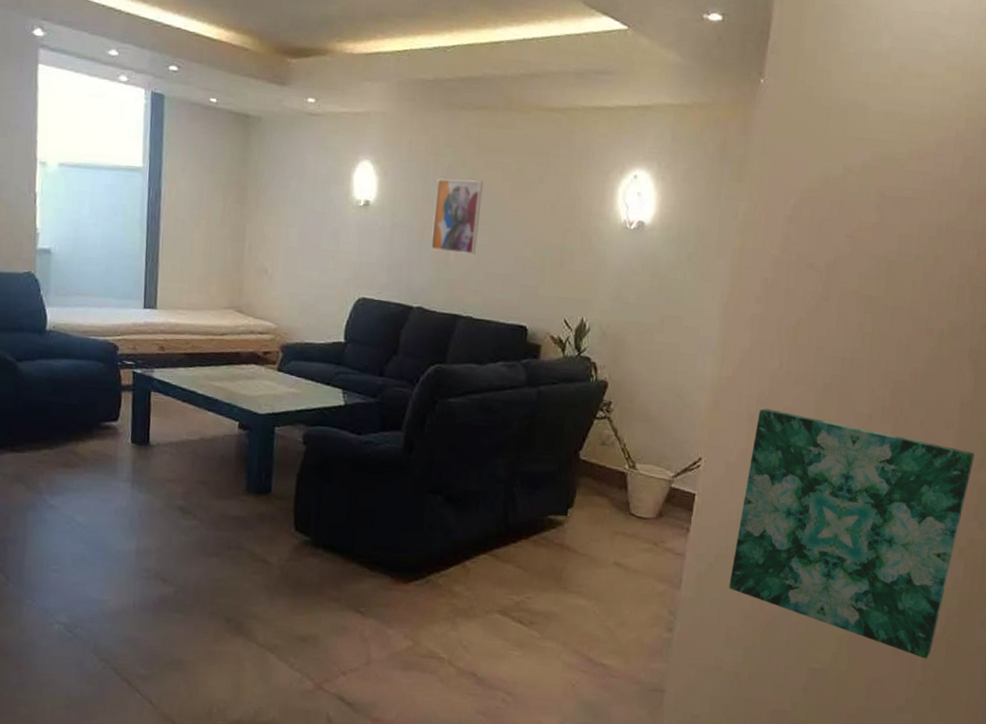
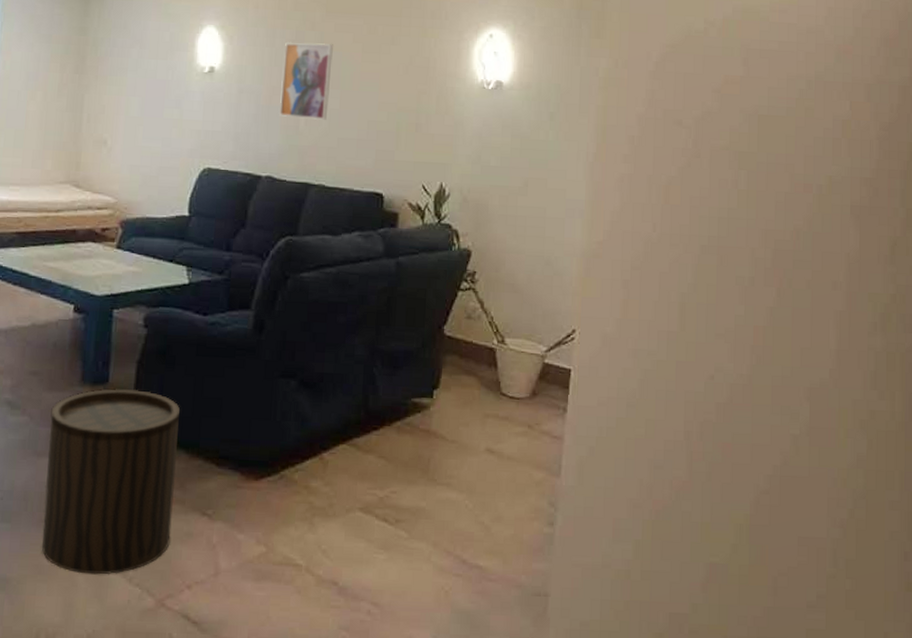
stool: none [213,498,336,661] -> present [42,388,180,575]
wall art: present [729,408,975,659] -> none [613,274,867,548]

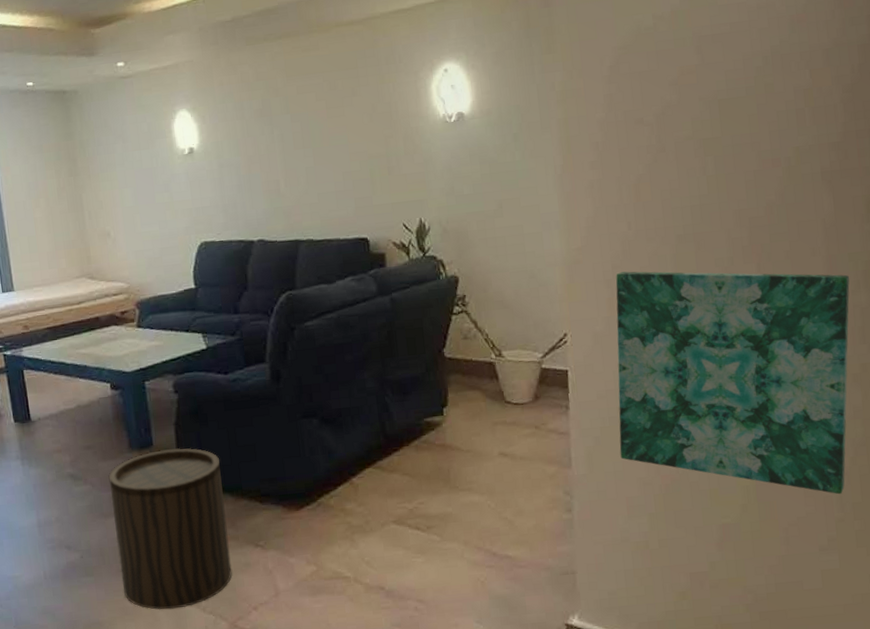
wall art: present [278,41,333,120] -> none [254,106,304,183]
wall art: none [613,274,867,548] -> present [615,271,850,495]

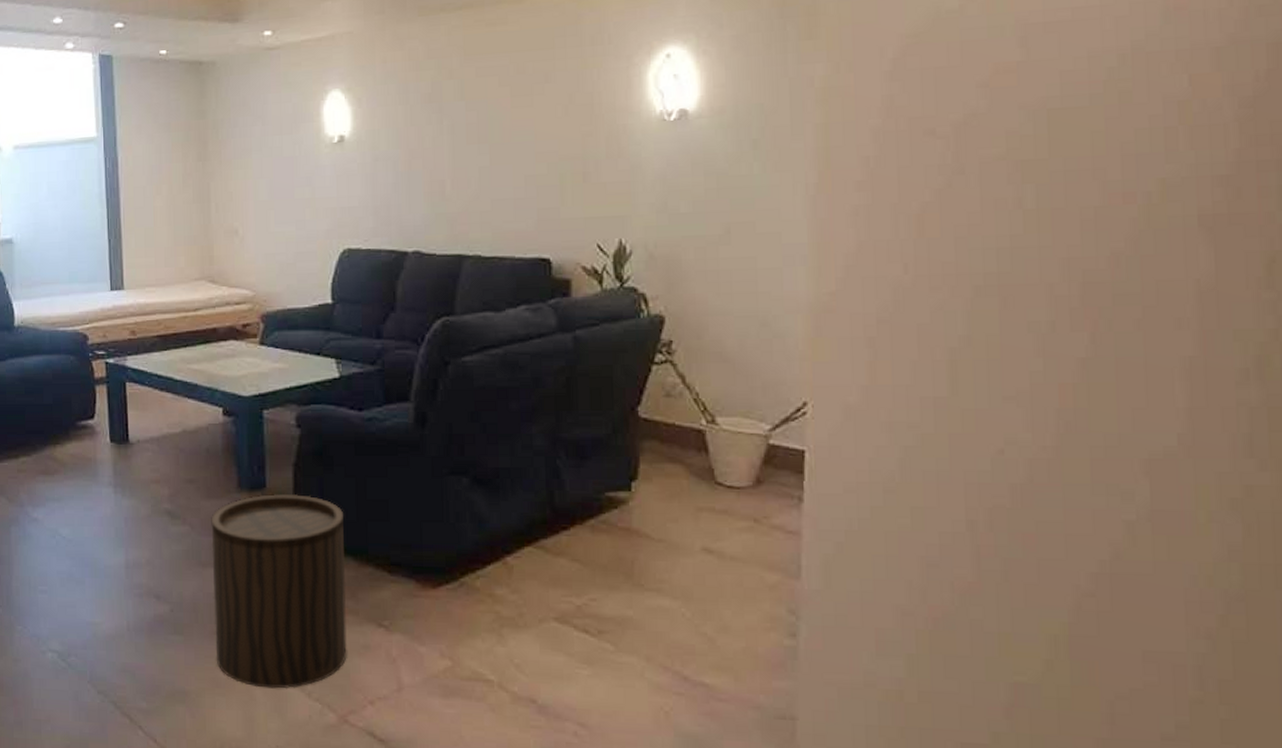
wall art: present [615,271,850,495] -> none [870,328,1233,665]

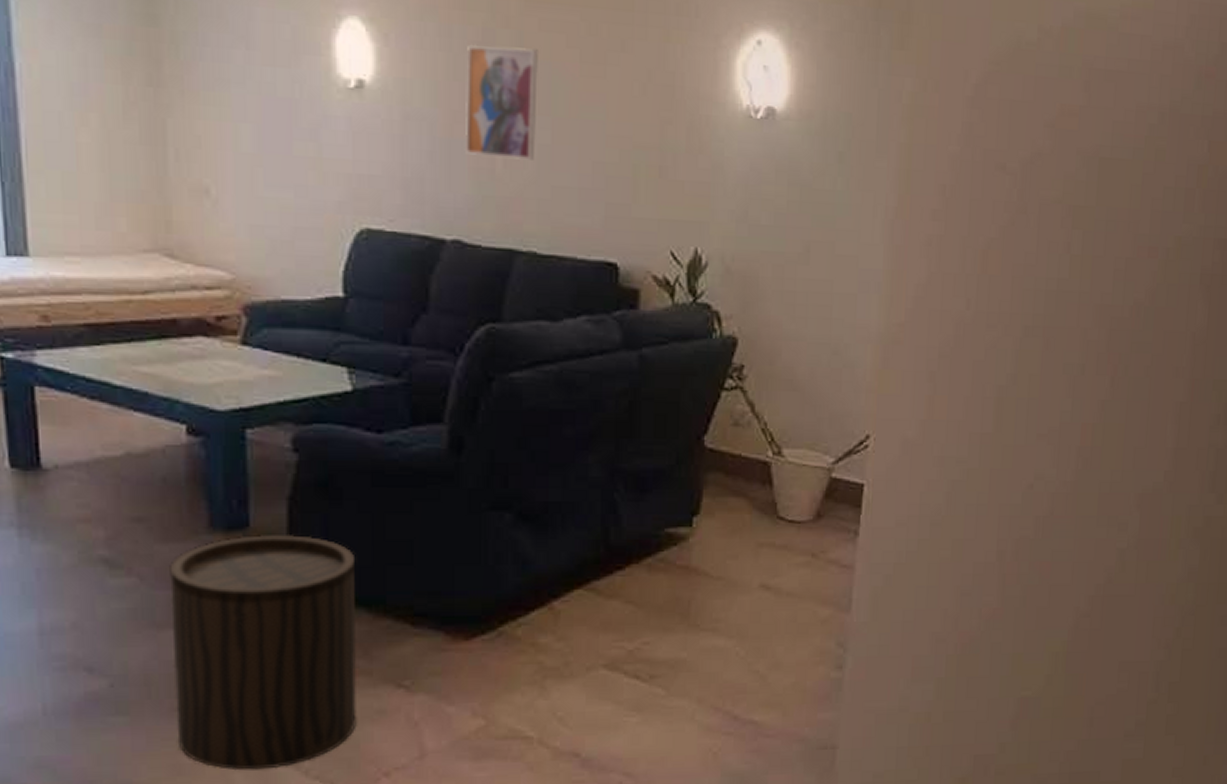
wall art: none [420,92,477,182] -> present [464,44,538,160]

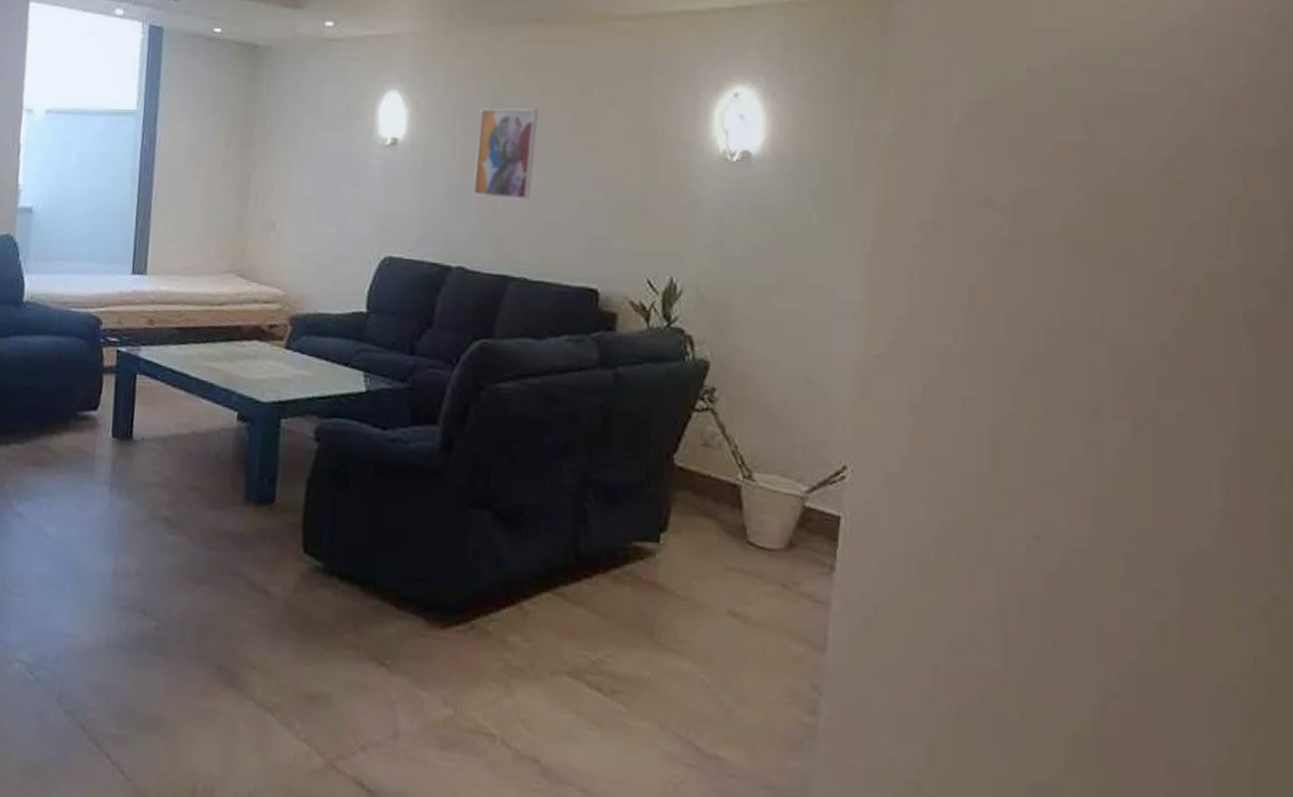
stool: present [169,533,357,771] -> none [200,509,355,726]

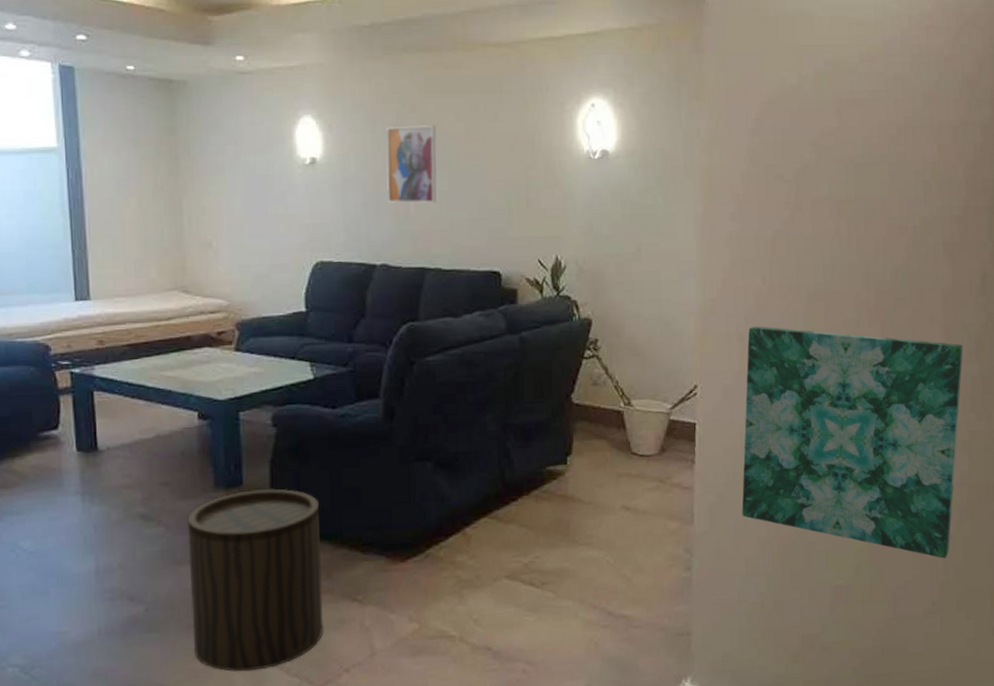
stool: none [200,509,355,726] -> present [187,487,324,672]
wall art: none [898,398,1269,780] -> present [742,326,963,559]

